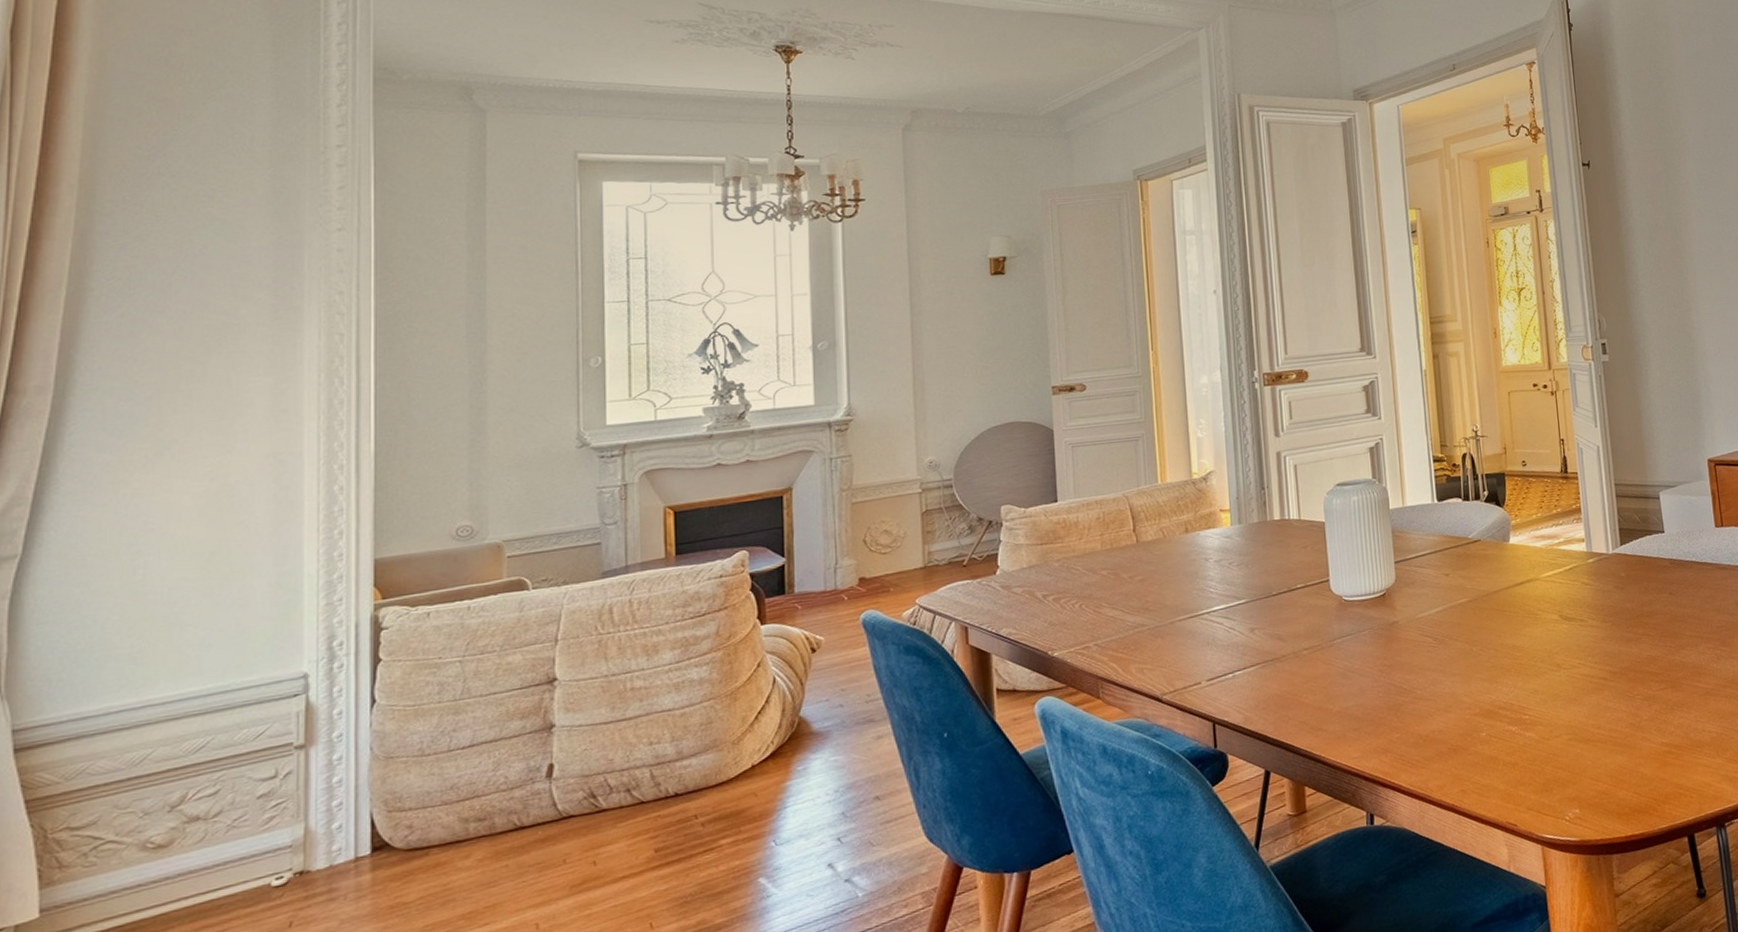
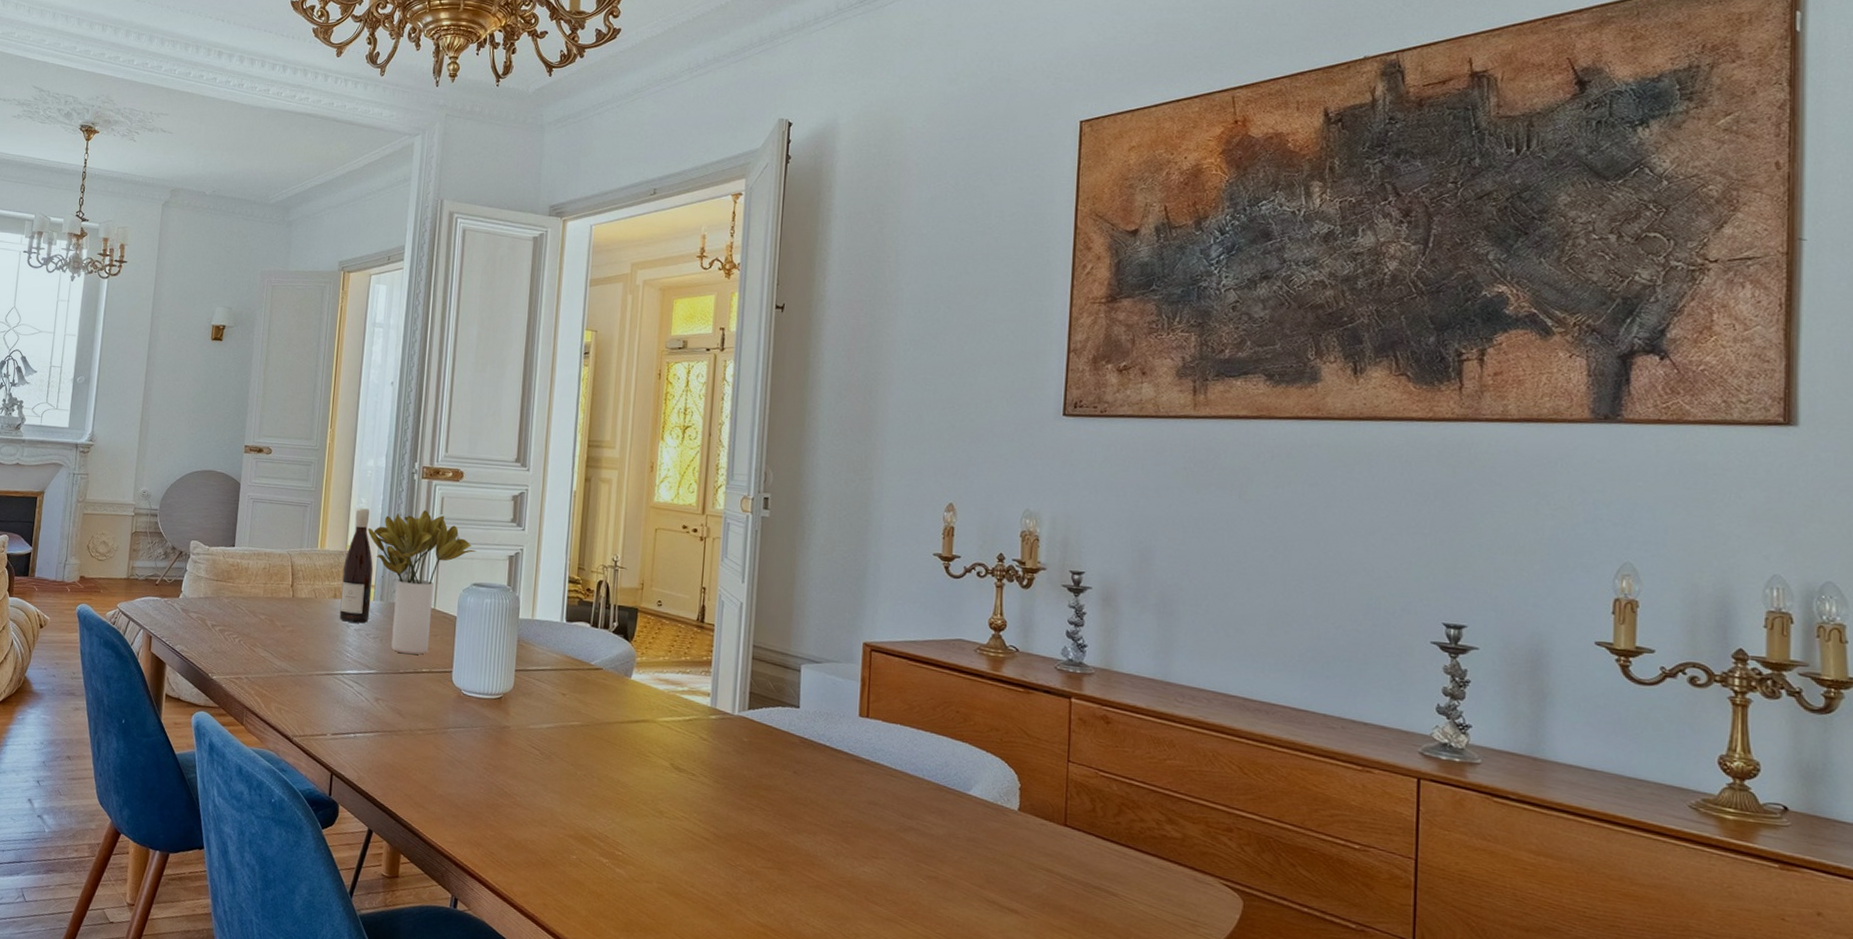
bottle: none [1191,429,1230,556] -> present [339,508,374,624]
flower bouquet: none [1212,418,1335,575] -> present [367,510,477,655]

